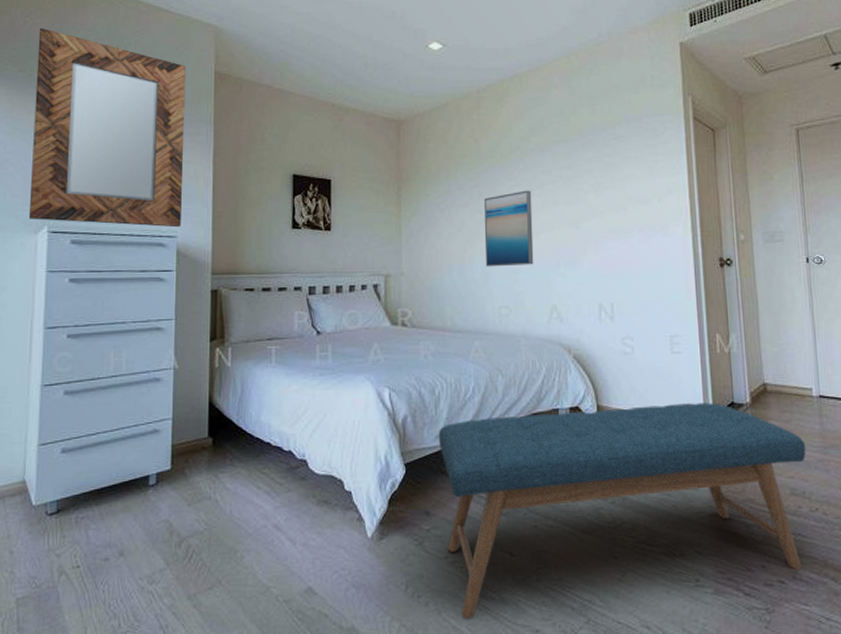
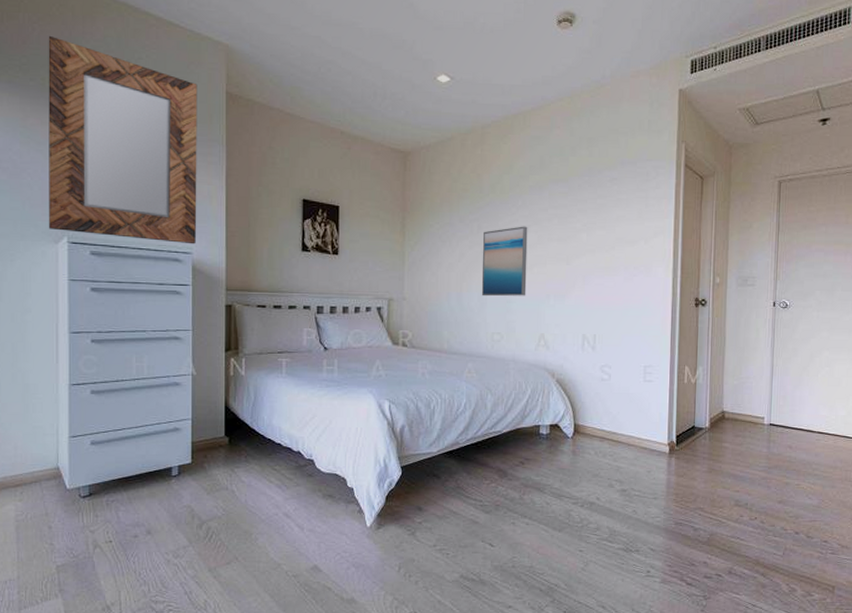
bench: present [438,403,806,620] -> none [431,425,753,596]

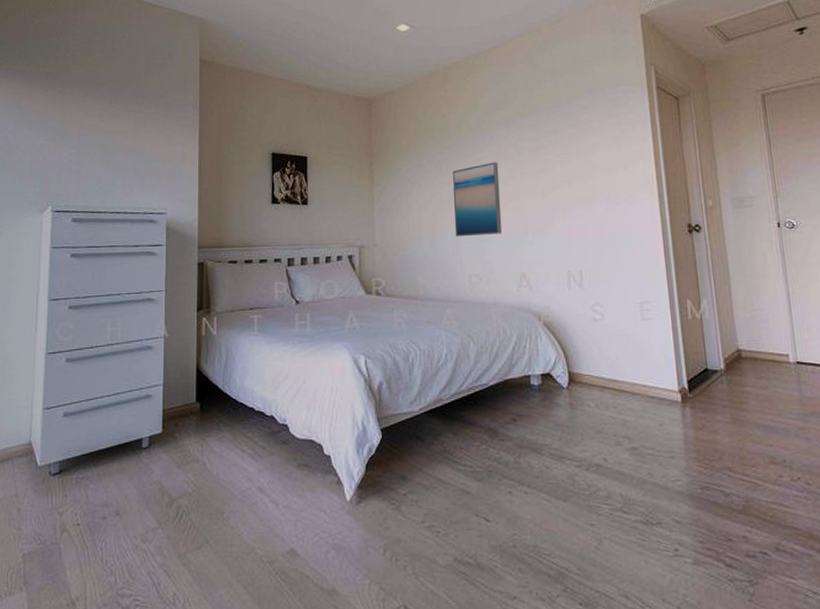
home mirror: present [48,35,197,245] -> none [36,26,174,205]

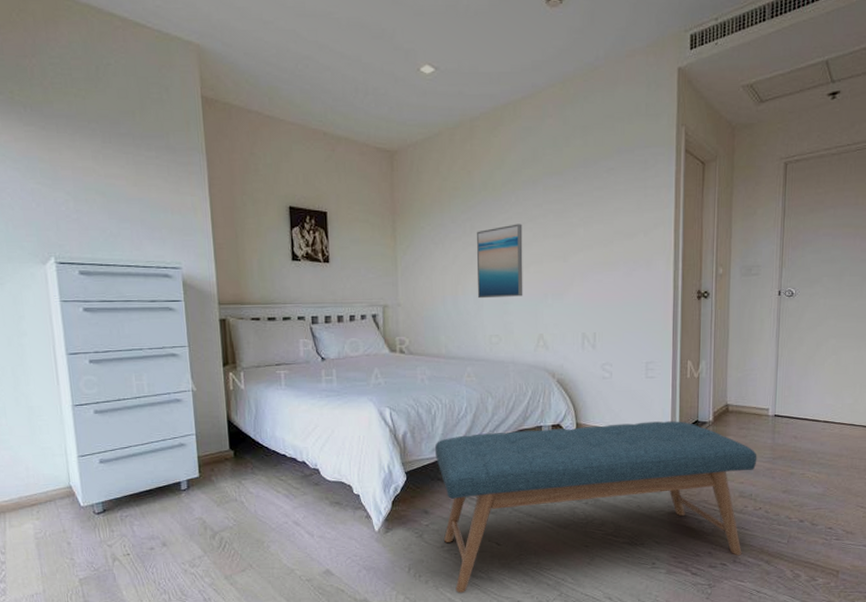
bench: none [412,369,786,585] -> present [434,421,757,593]

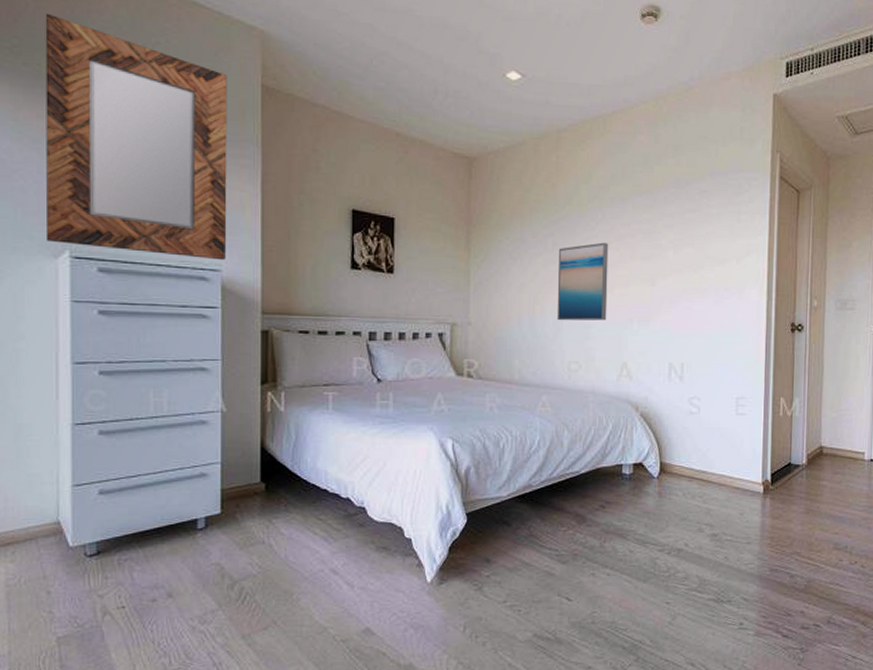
home mirror: none [11,44,184,259] -> present [45,13,227,261]
bench: present [434,421,757,593] -> none [501,463,853,658]

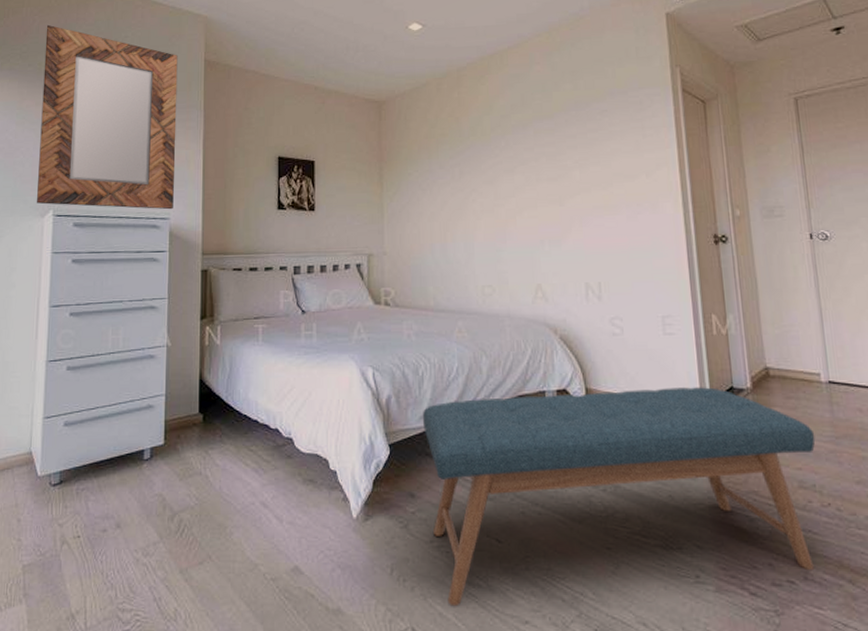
bench: none [501,463,853,658] -> present [422,387,816,607]
wall art: present [556,242,609,321] -> none [466,167,518,246]

